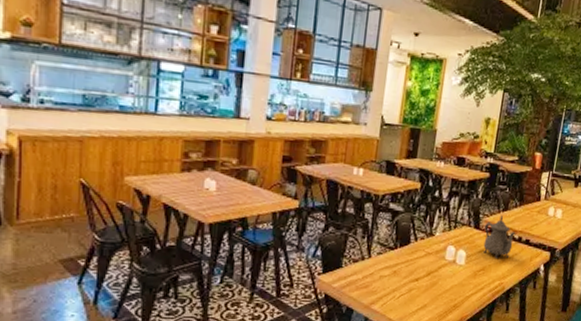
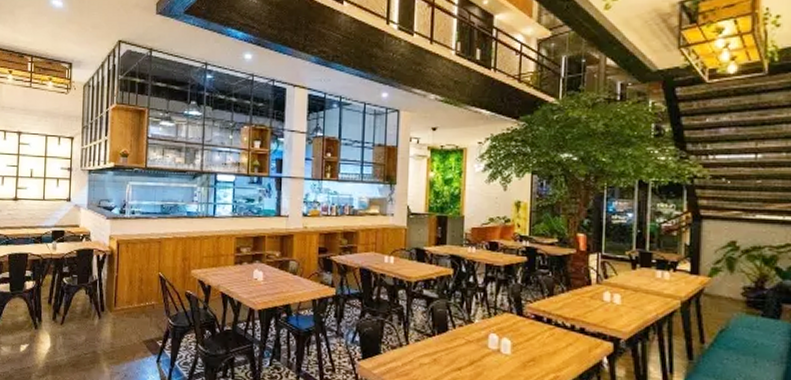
teapot: present [483,215,516,259] -> none [529,301,567,349]

